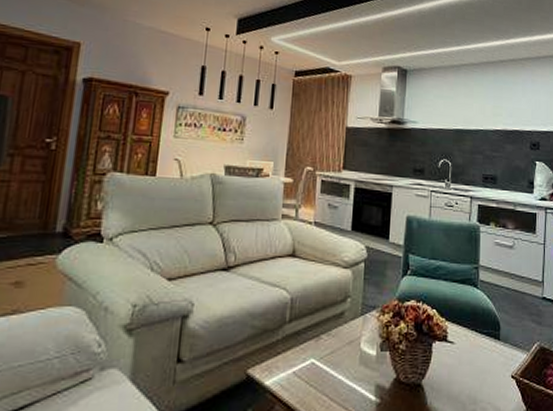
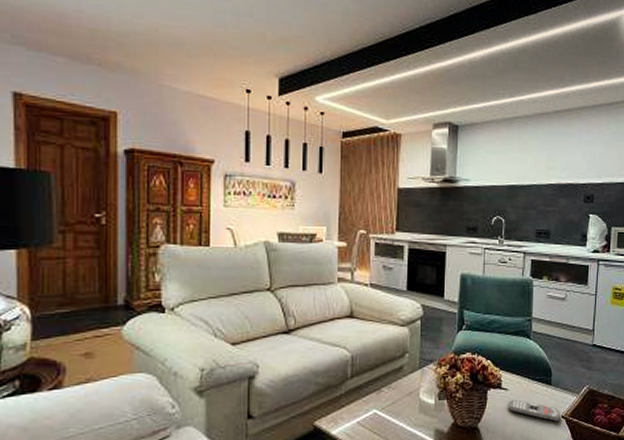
remote control: none [453,355,510,382] -> present [507,400,560,422]

